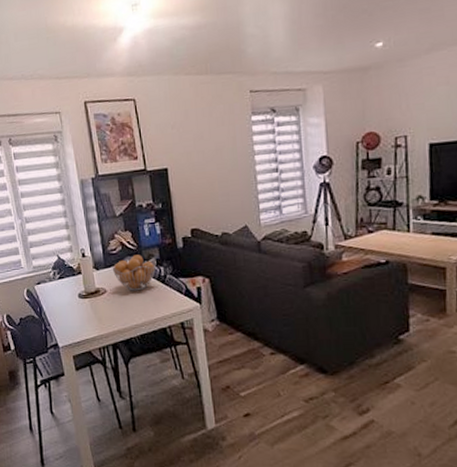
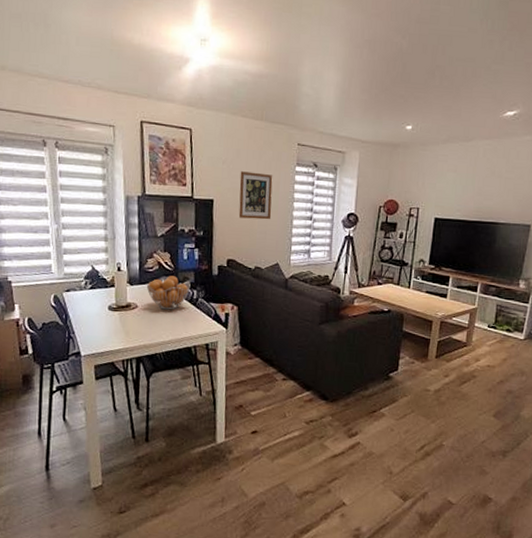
wall art: none [191,130,232,183] -> present [238,171,273,220]

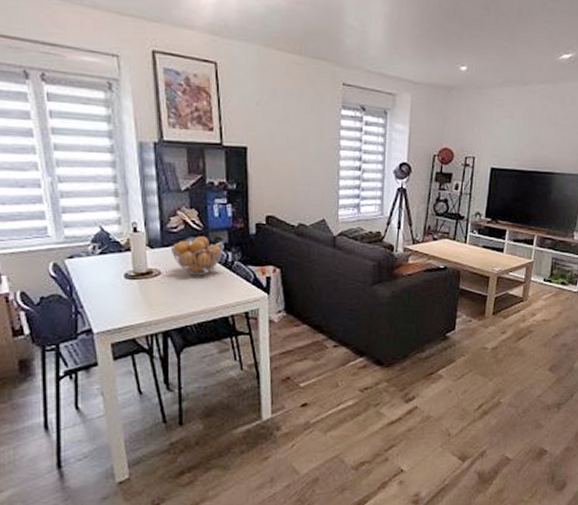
wall art: present [238,171,273,220] -> none [277,114,316,171]

